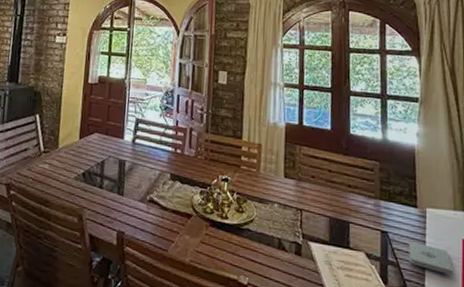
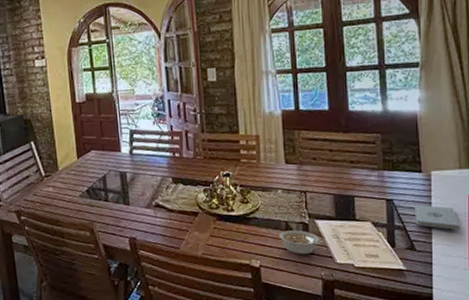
legume: none [270,248,312,279] -> present [278,230,320,255]

